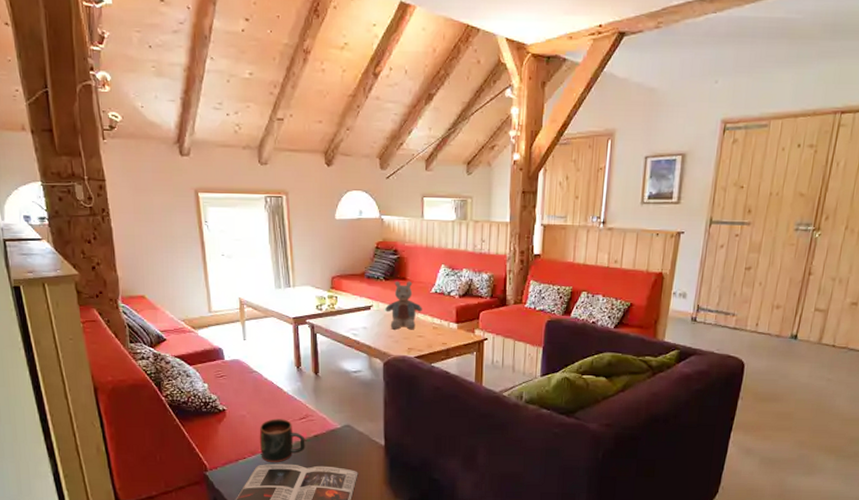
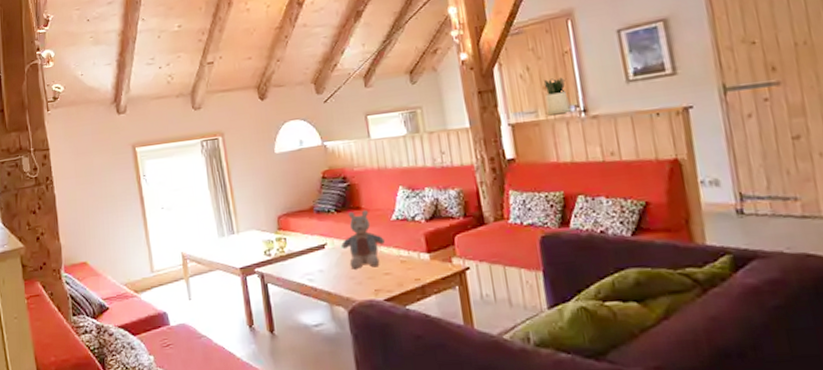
planter: none [573,190,594,223] -> present [544,77,572,116]

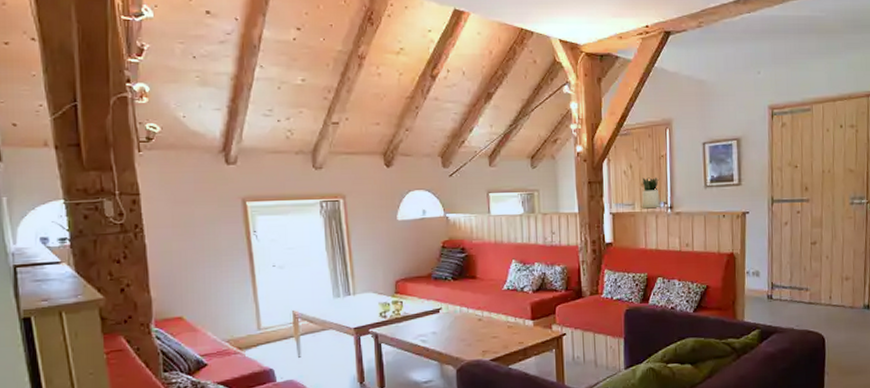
stuffed animal: present [341,210,385,269] -> none [455,279,495,332]

